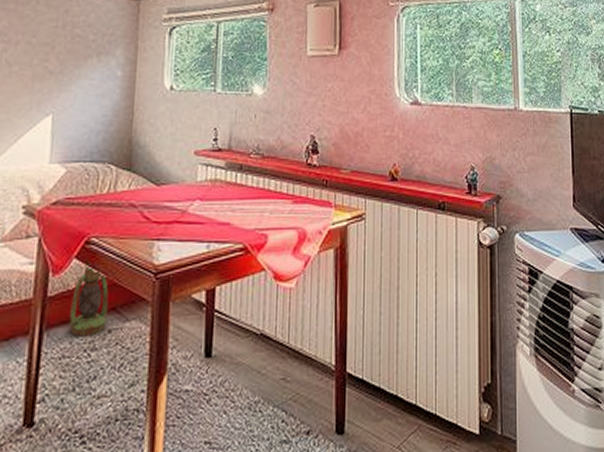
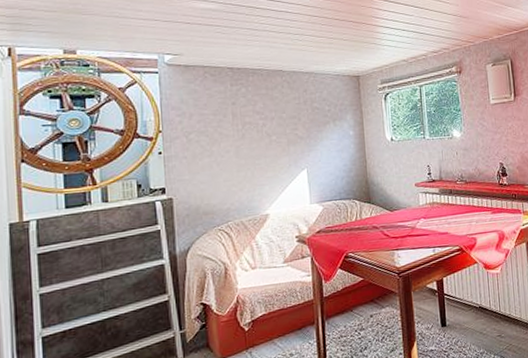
lantern: present [69,263,109,337] -> none [341,271,368,322]

